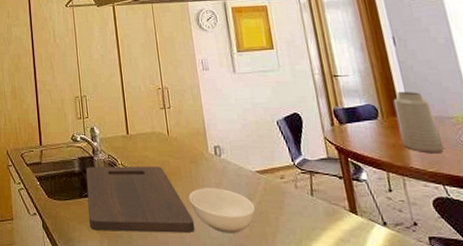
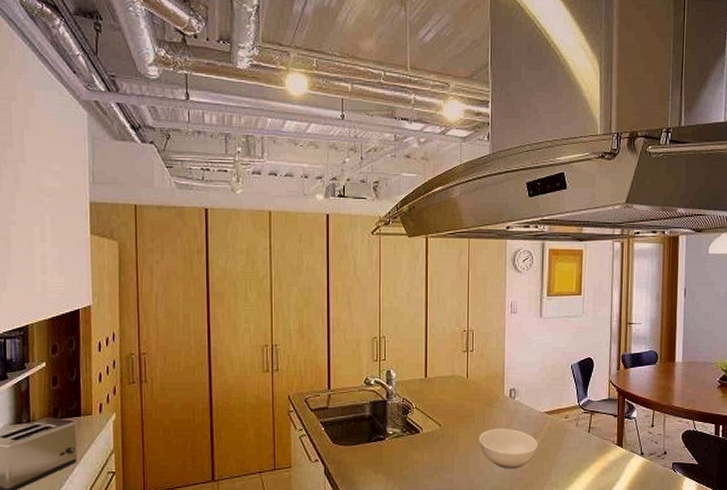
cutting board: present [86,166,195,232] -> none [376,409,481,474]
vase: present [393,91,445,154] -> none [670,339,702,394]

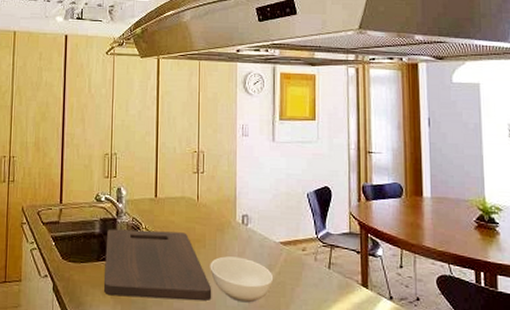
cutting board: none [376,409,481,474] -> present [104,229,212,300]

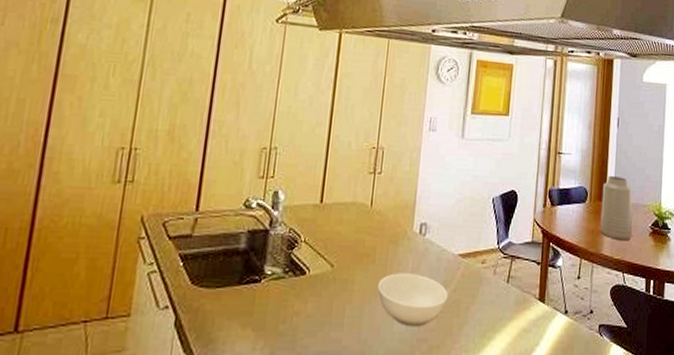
cutting board: present [104,229,212,300] -> none [244,243,378,328]
vase: none [418,172,456,234] -> present [600,175,633,241]

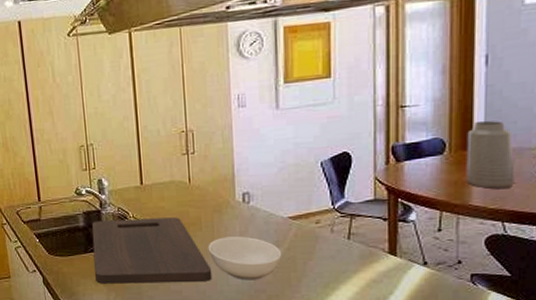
cutting board: none [244,243,378,328] -> present [92,217,212,284]

